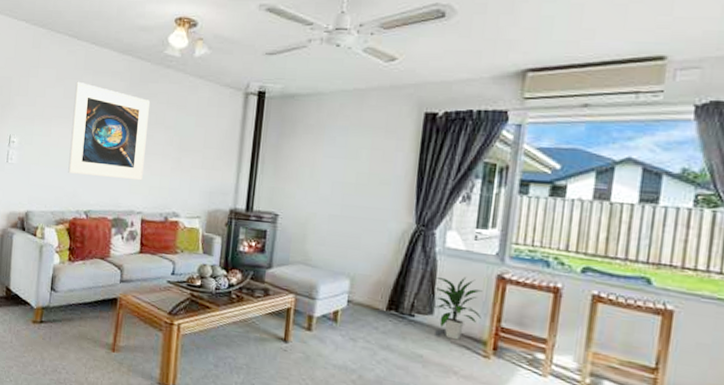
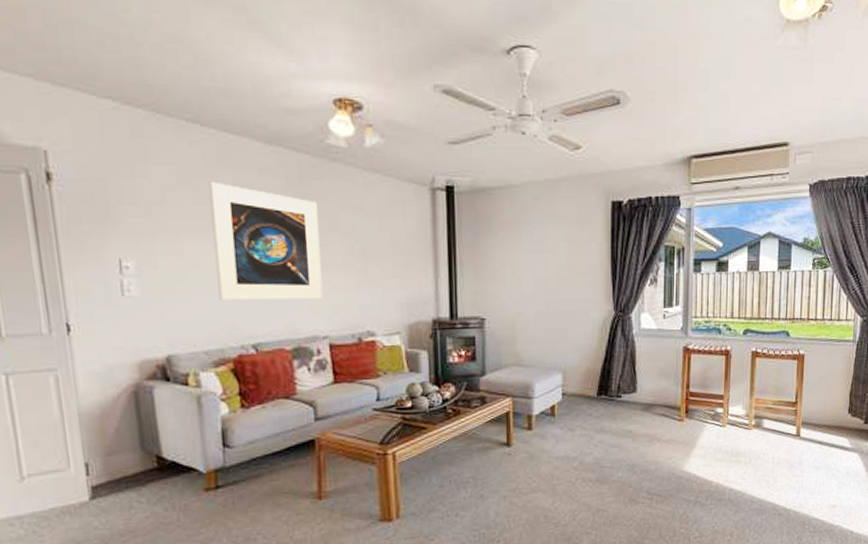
indoor plant: present [431,276,483,340] -> none [635,353,674,411]

